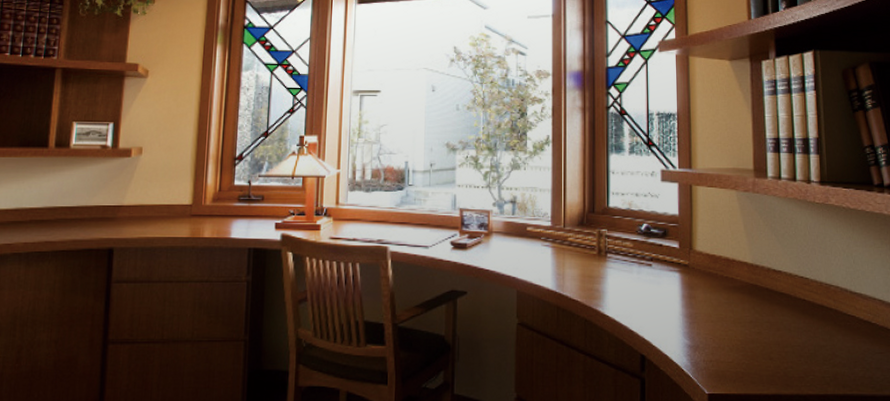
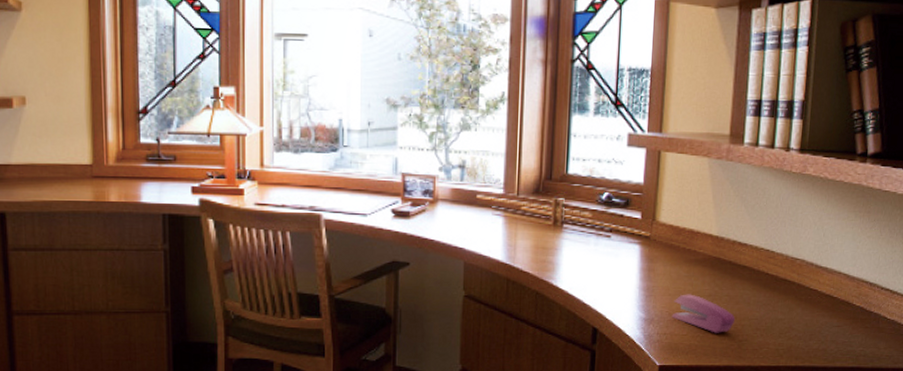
stapler: none [716,321,779,360] -> present [672,294,736,333]

